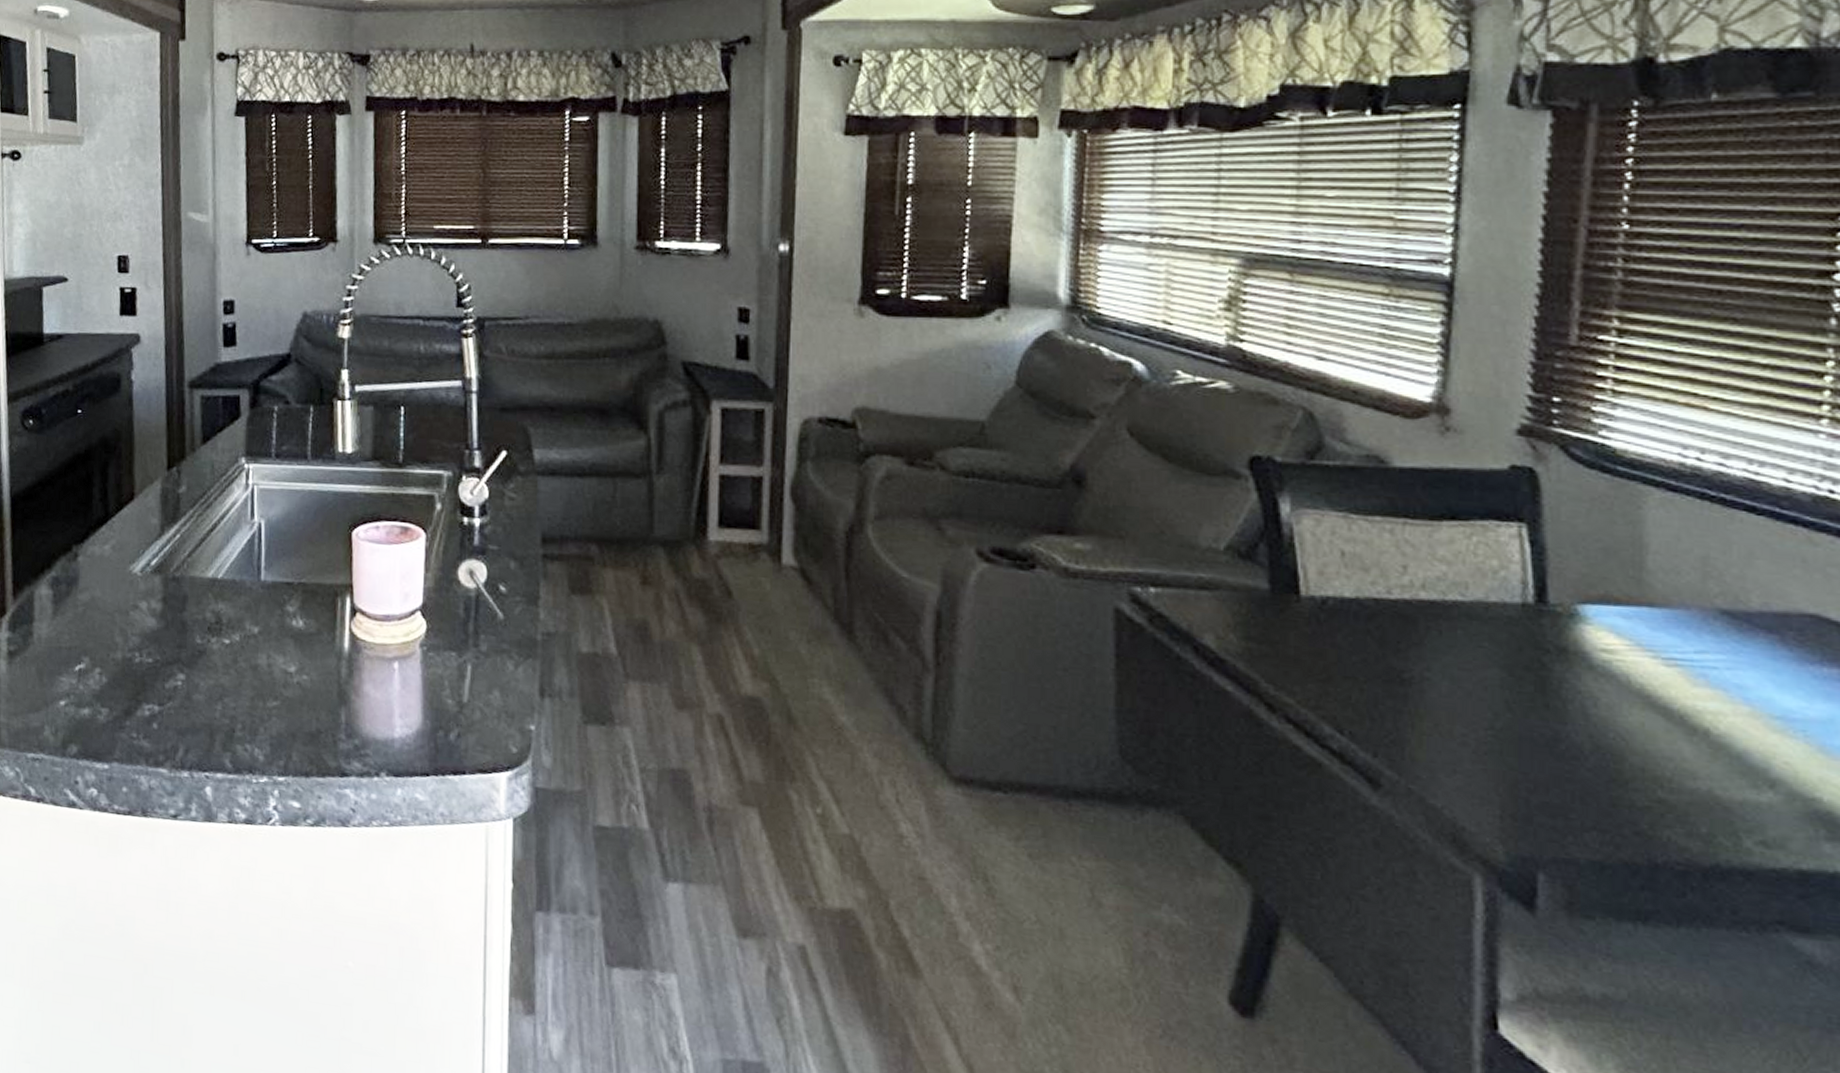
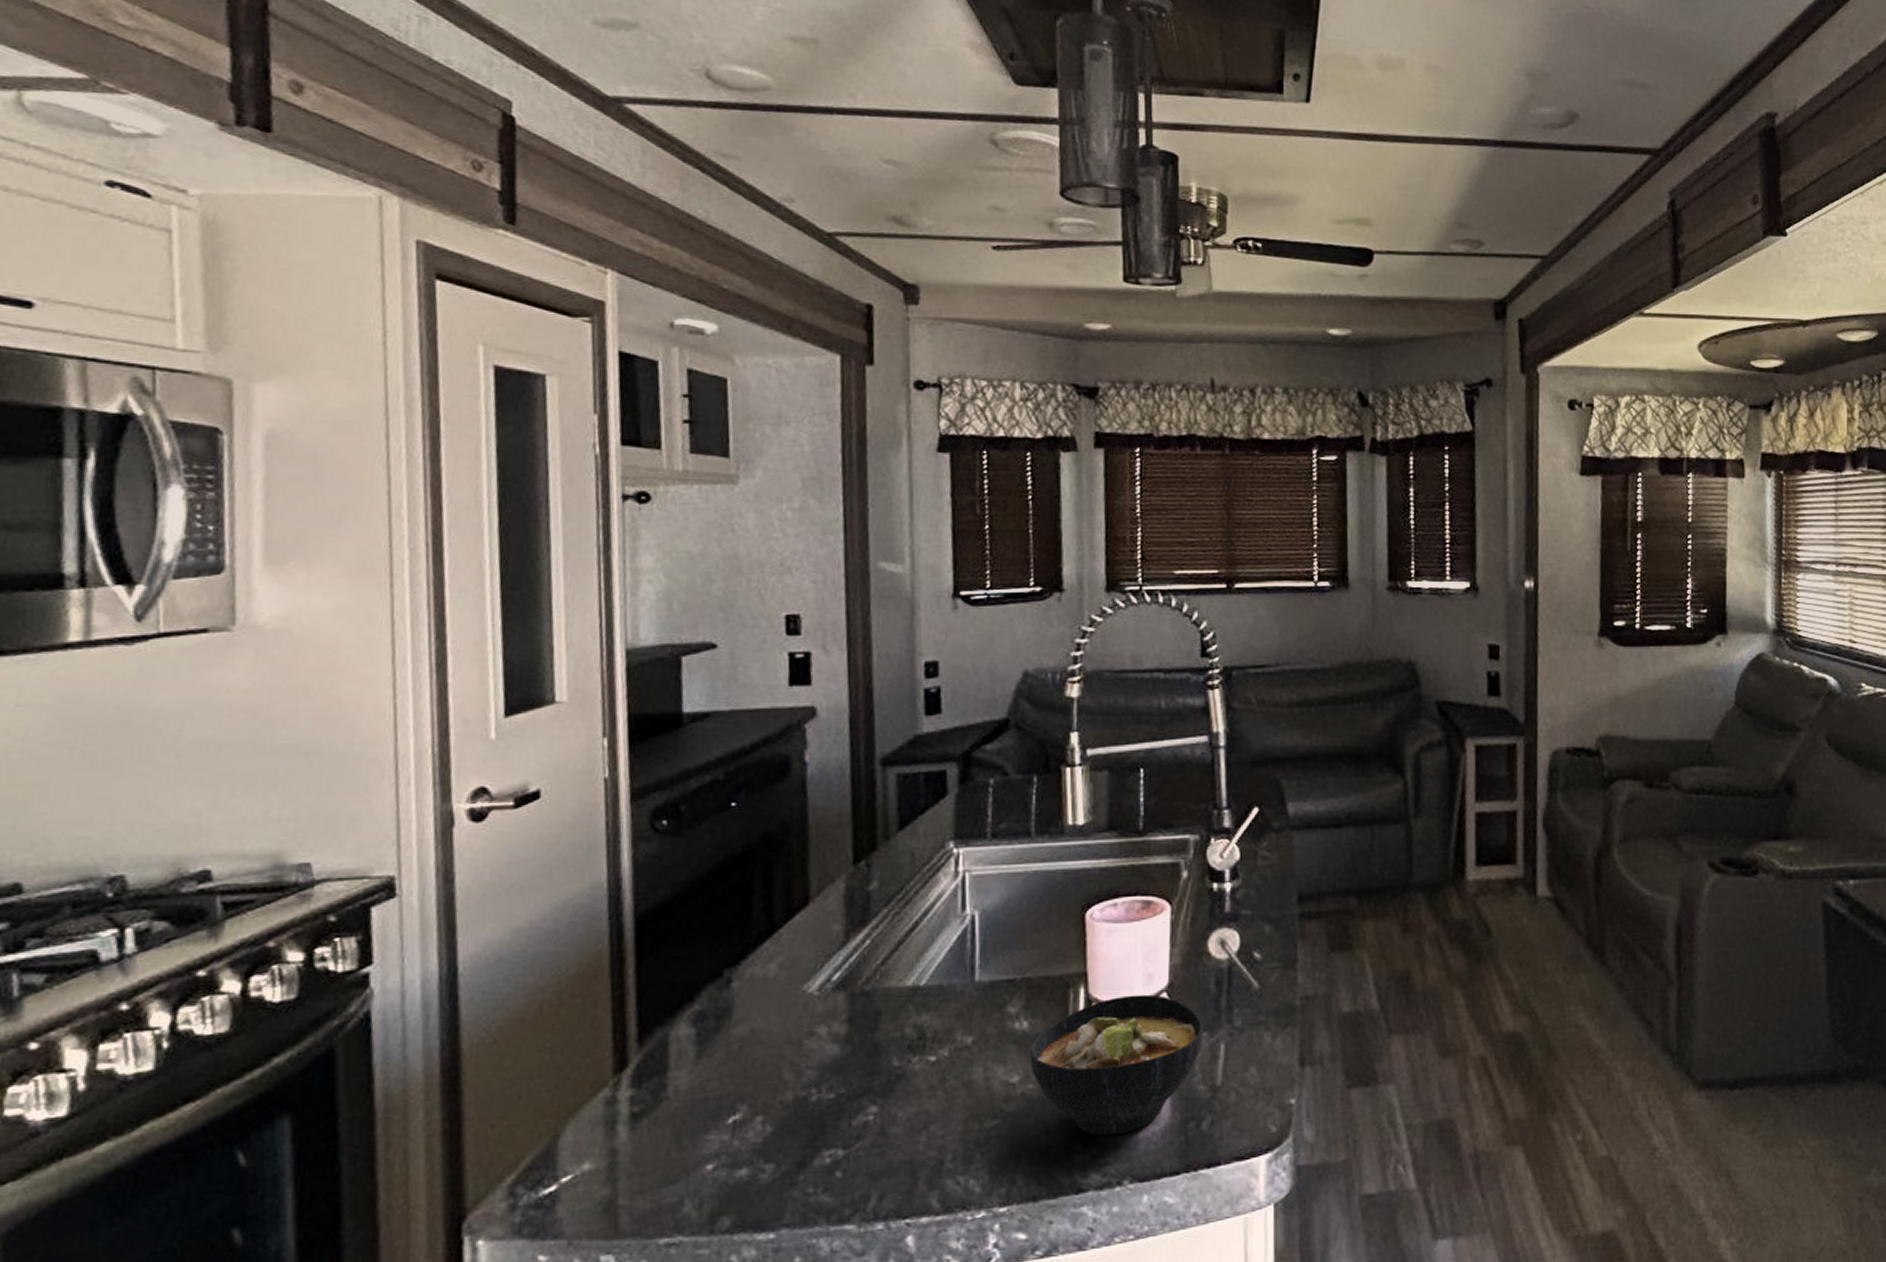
bowl: none [304,609,453,732] -> present [1030,994,1204,1137]

